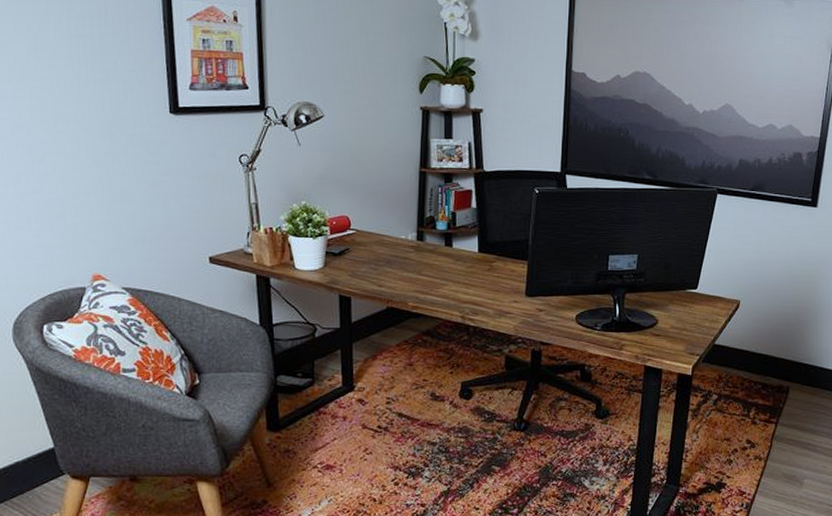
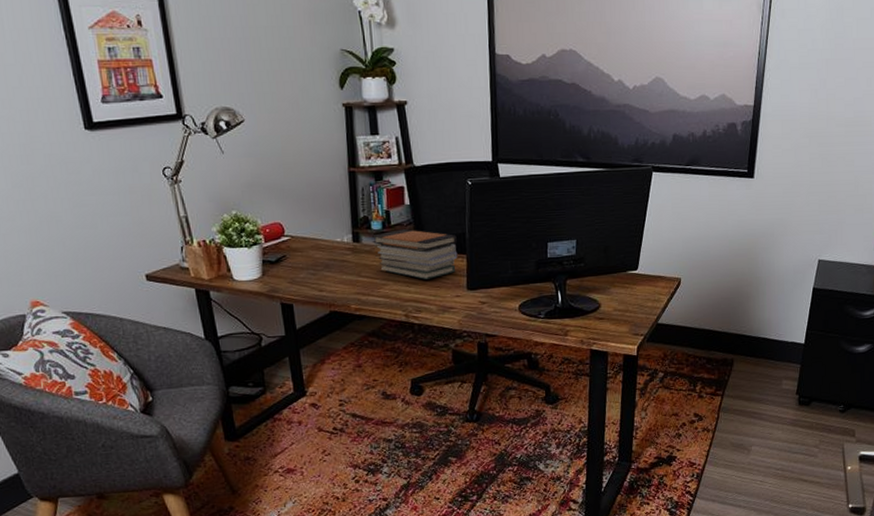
book stack: none [437,231,520,283] -> present [372,229,458,280]

